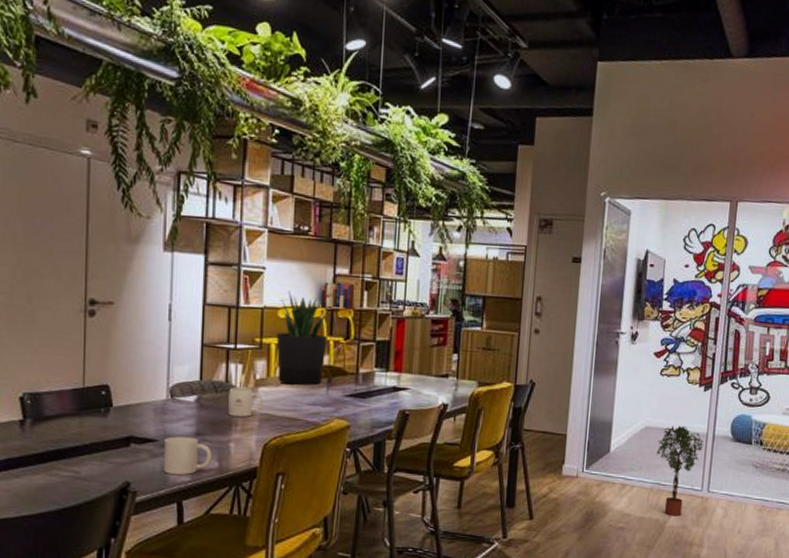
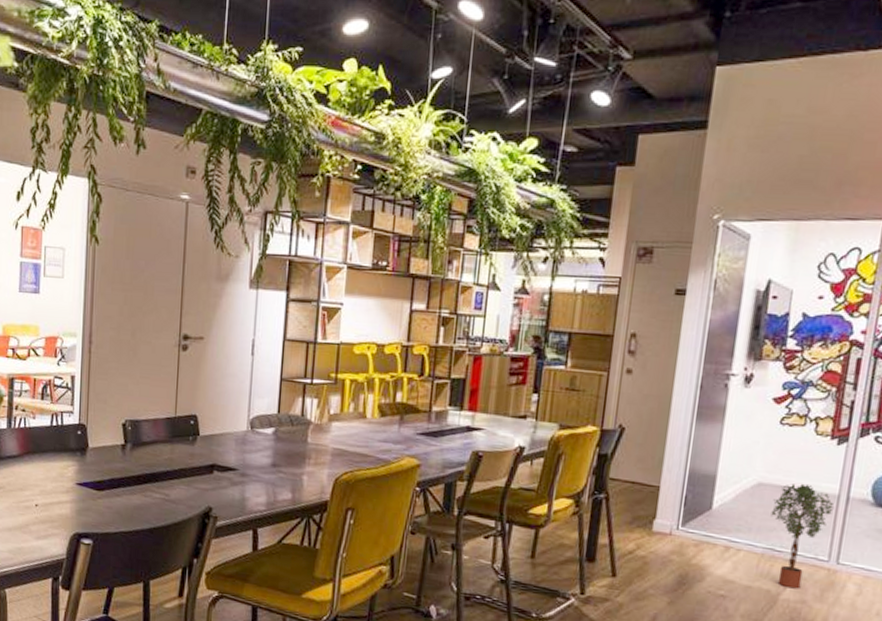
mug: present [164,436,212,475] -> none [242,466,286,504]
mug: present [228,387,263,417] -> none [302,421,336,451]
planter: present [276,290,327,386] -> none [351,326,402,423]
books: present [321,282,355,310] -> none [396,318,432,346]

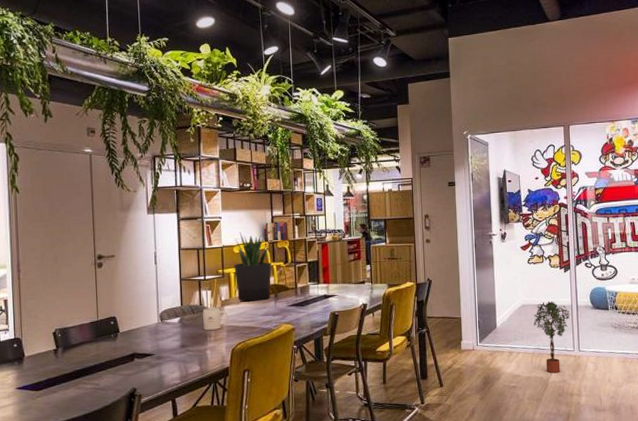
mug: none [302,421,336,451] -> present [203,307,229,330]
planter: none [351,326,402,423] -> present [234,232,272,302]
books: none [396,318,432,346] -> present [264,221,289,242]

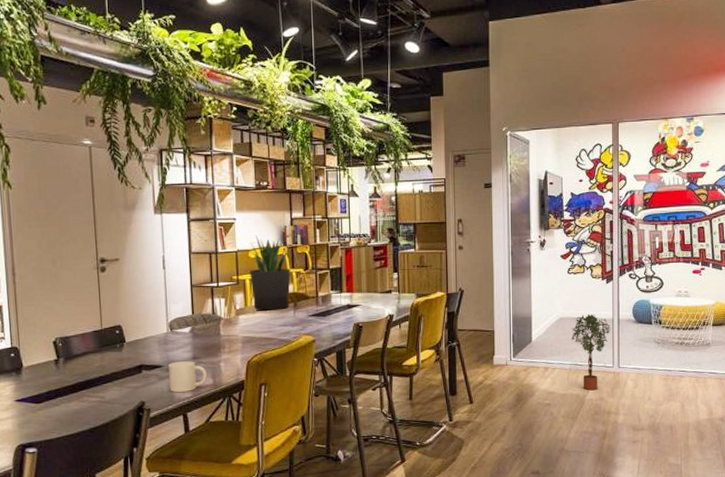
mug: none [159,349,194,379] -> present [169,361,207,392]
mug: present [203,307,229,330] -> none [216,317,244,341]

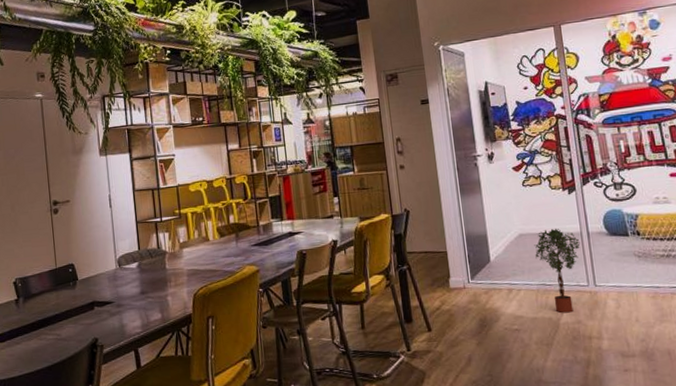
mug: present [169,361,207,392] -> none [119,296,155,328]
planter: present [249,235,291,312] -> none [190,169,231,244]
books: present [282,224,309,246] -> none [220,155,247,178]

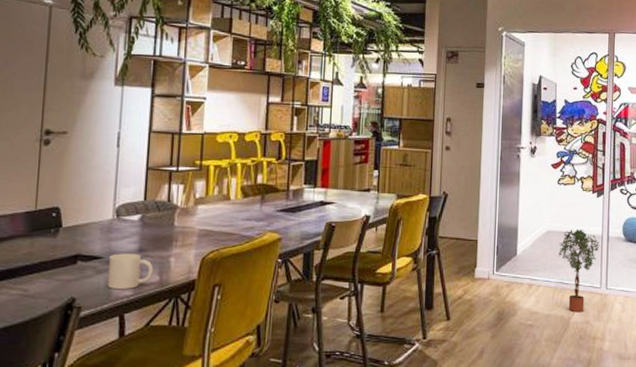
mug: none [119,296,155,328] -> present [108,253,153,289]

